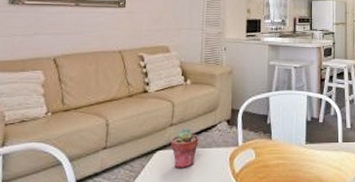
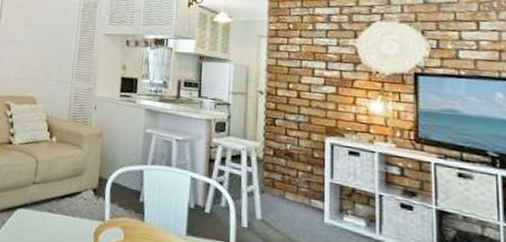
potted succulent: present [170,127,199,168] -> none [32,188,62,234]

